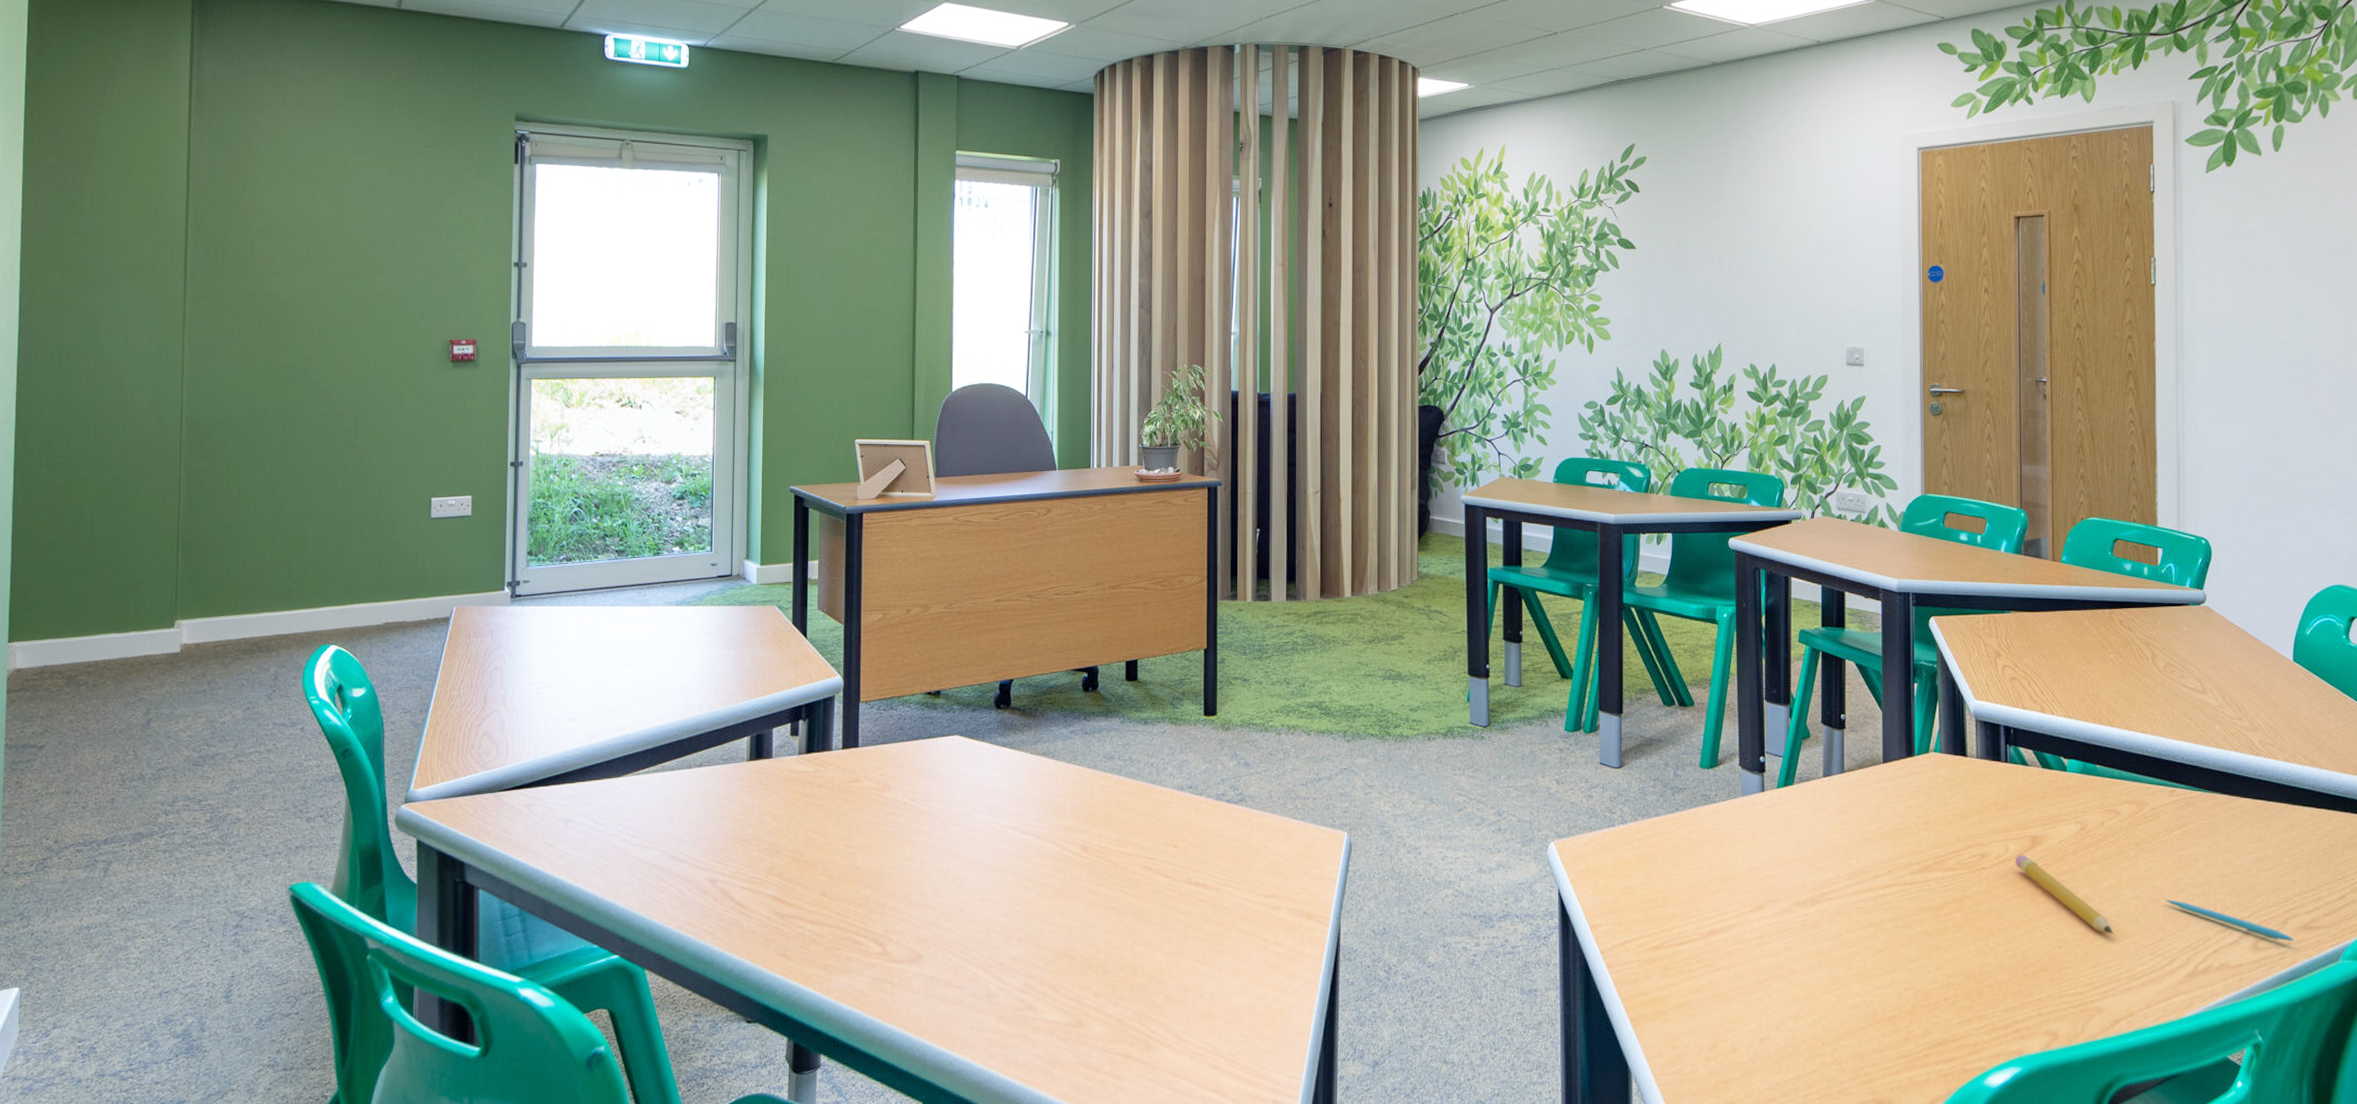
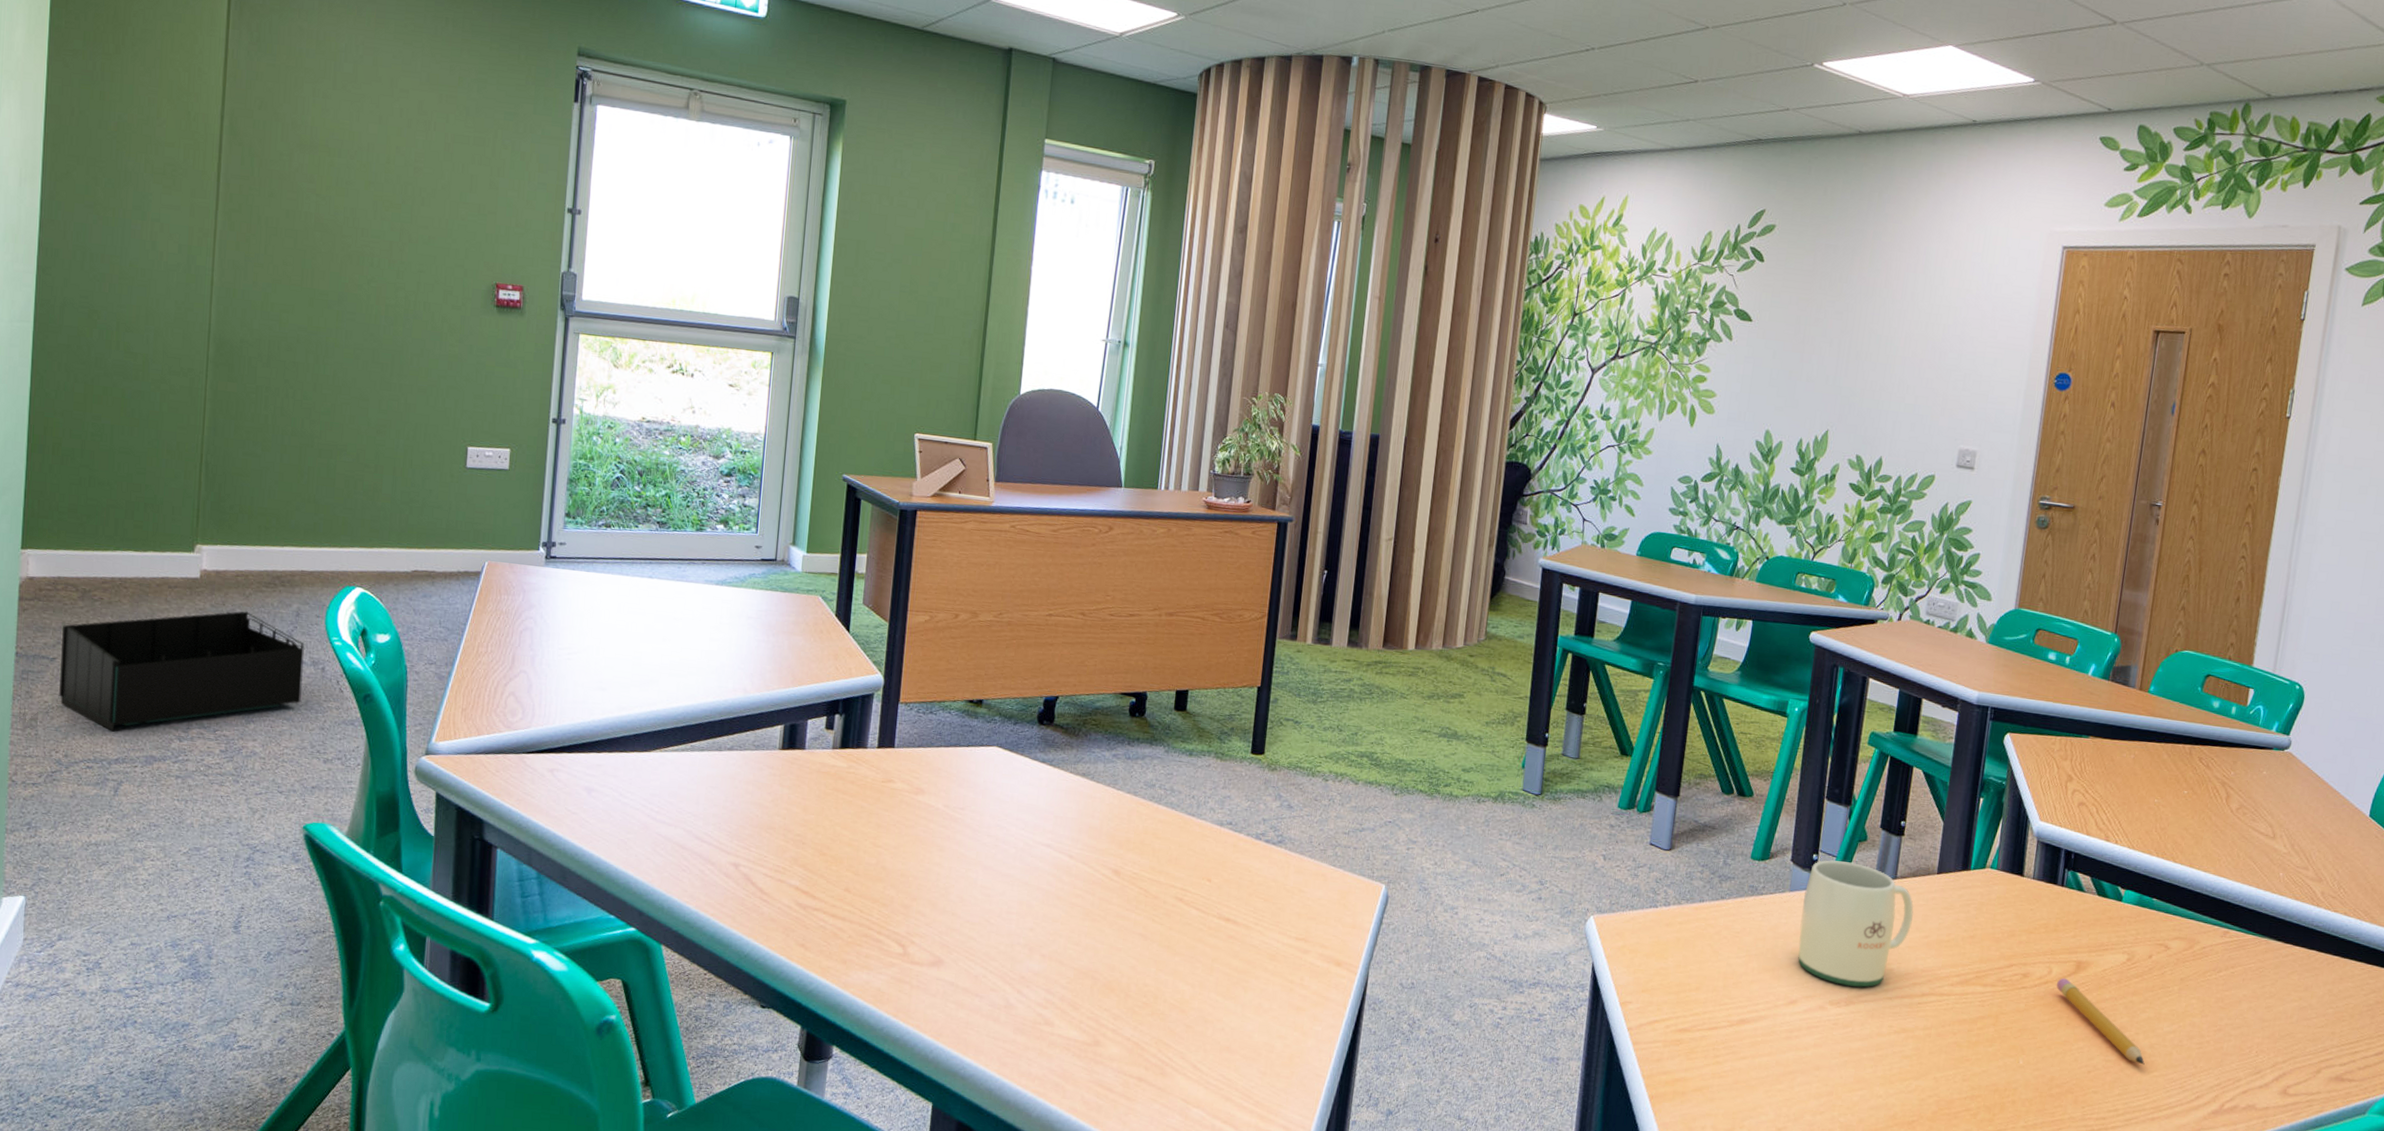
storage bin: none [48,680,283,813] -> present [59,611,305,732]
mug: none [1756,761,1865,886] -> present [1798,859,1914,987]
pen: present [2166,899,2295,942] -> none [2202,1037,2325,1091]

